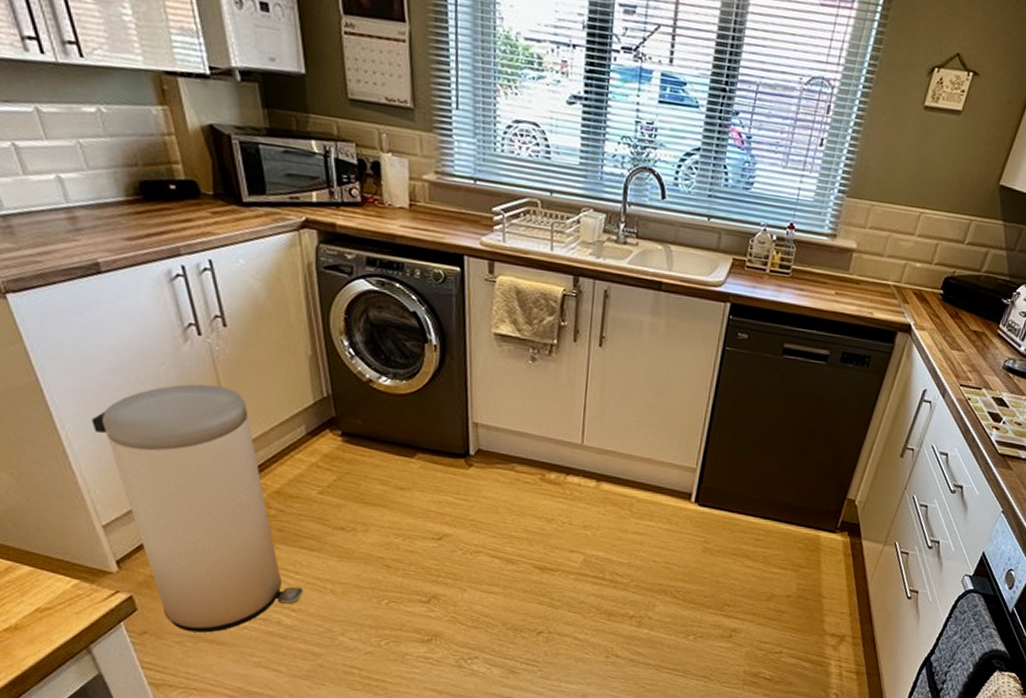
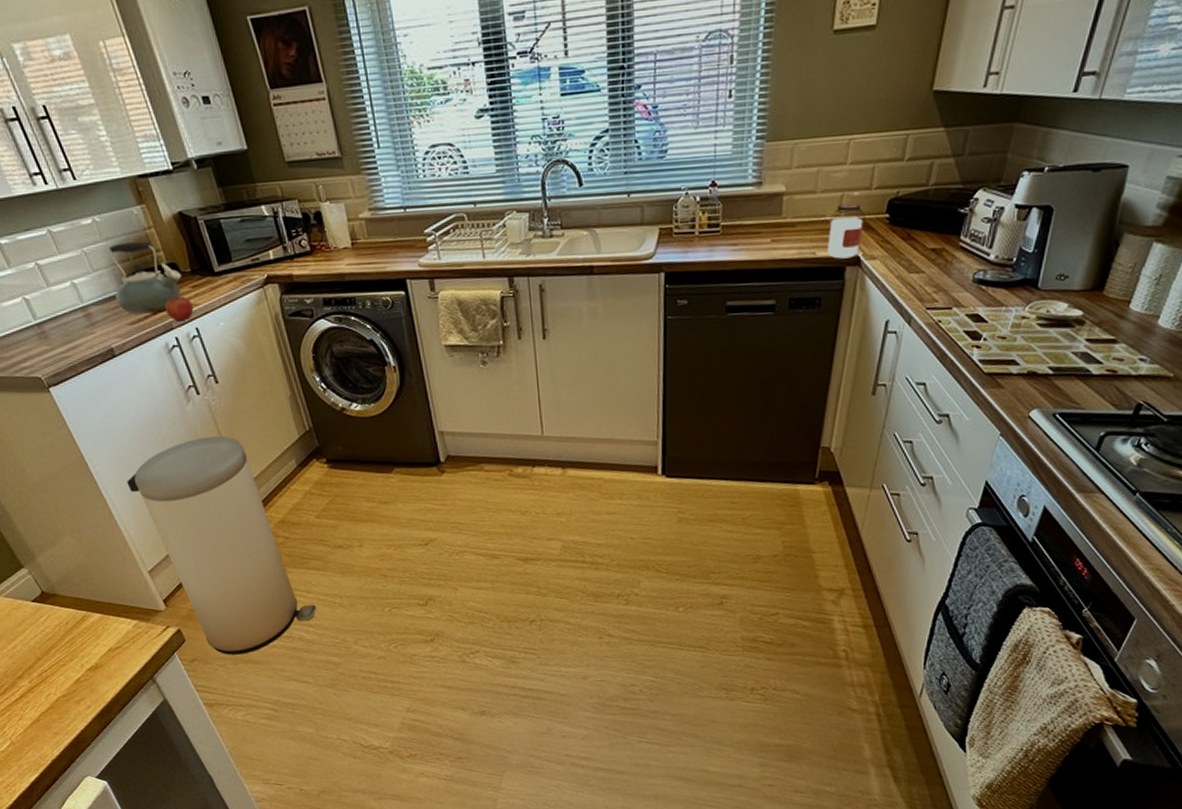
kettle: none [112,143,201,234] -> present [109,241,182,316]
fruit: none [173,219,210,248] -> present [164,296,194,320]
jar: none [884,271,923,325] -> present [828,203,865,259]

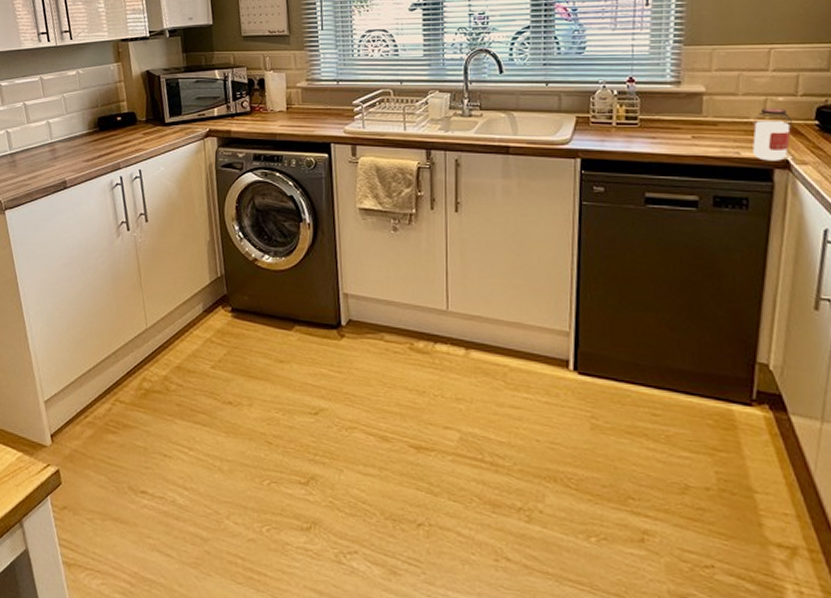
kettle: present [109,241,182,316] -> none [79,92,138,155]
pedal bin: present [127,436,317,655] -> none [47,272,196,510]
fruit: present [164,296,194,320] -> none [117,141,141,162]

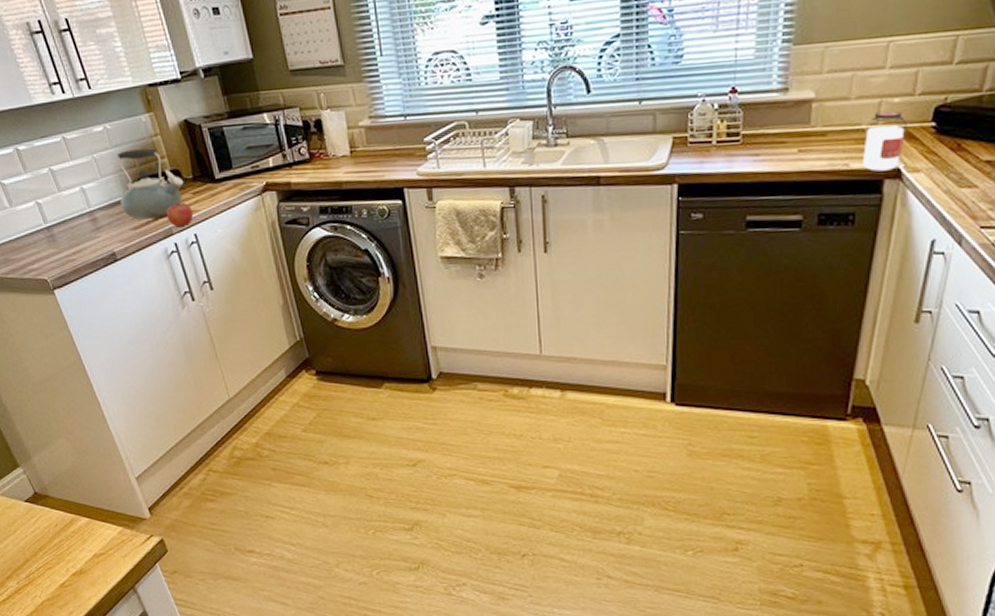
kettle: none [79,92,138,155] -> present [117,148,184,221]
fruit: none [117,141,141,162] -> present [166,202,194,226]

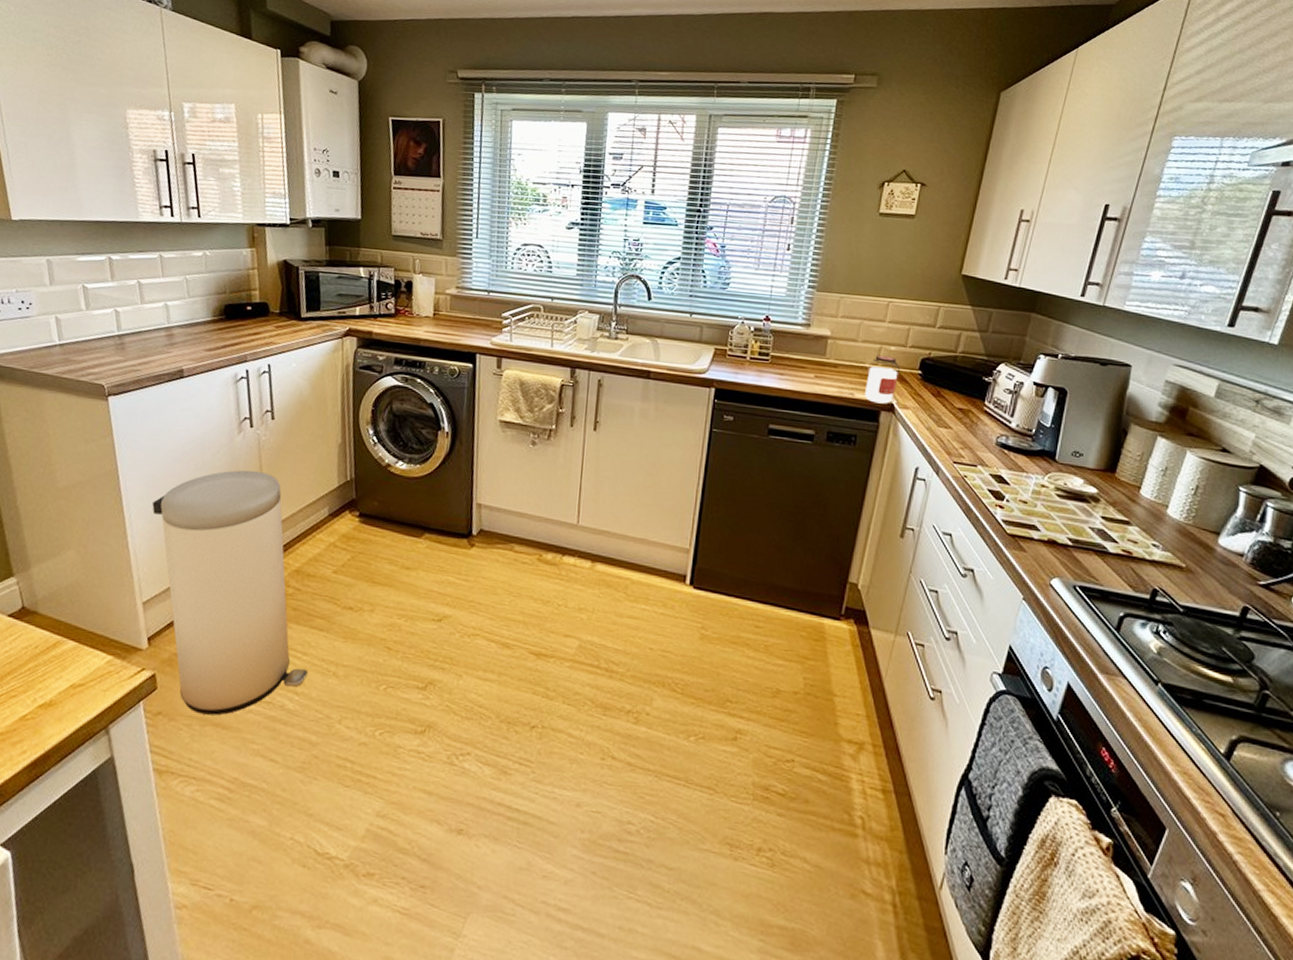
kettle: present [117,148,184,221] -> none [201,277,270,345]
pedal bin: none [121,343,300,570] -> present [152,470,309,716]
fruit: present [166,202,194,226] -> none [244,332,272,355]

